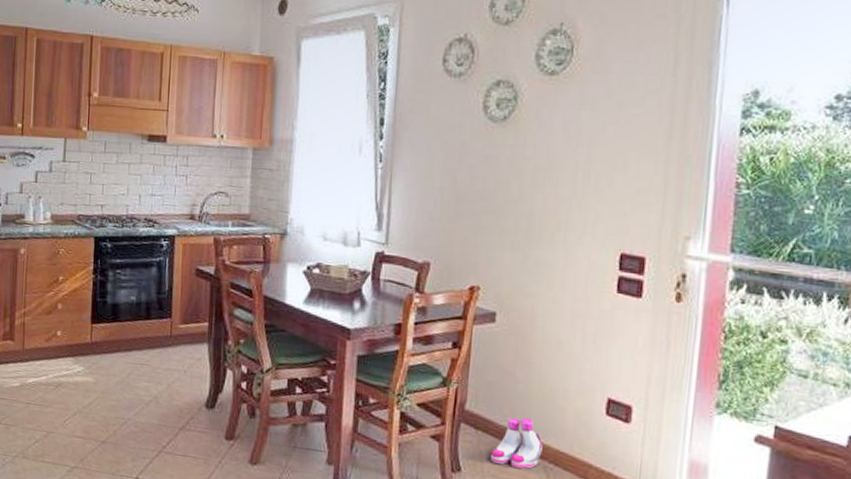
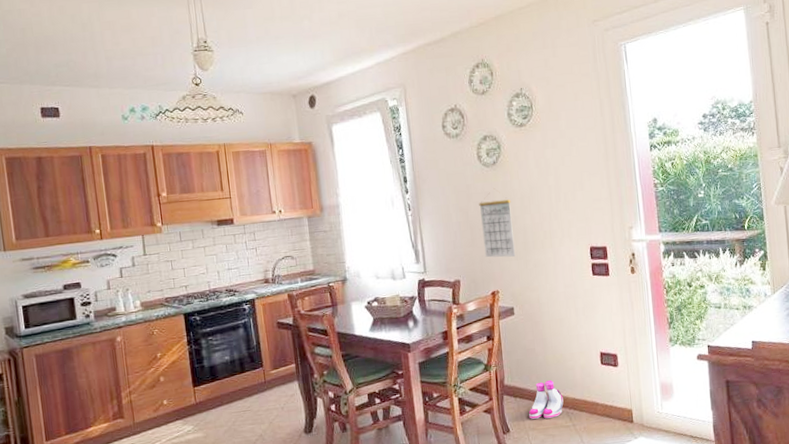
calendar: none [469,152,519,246] -> present [479,188,515,258]

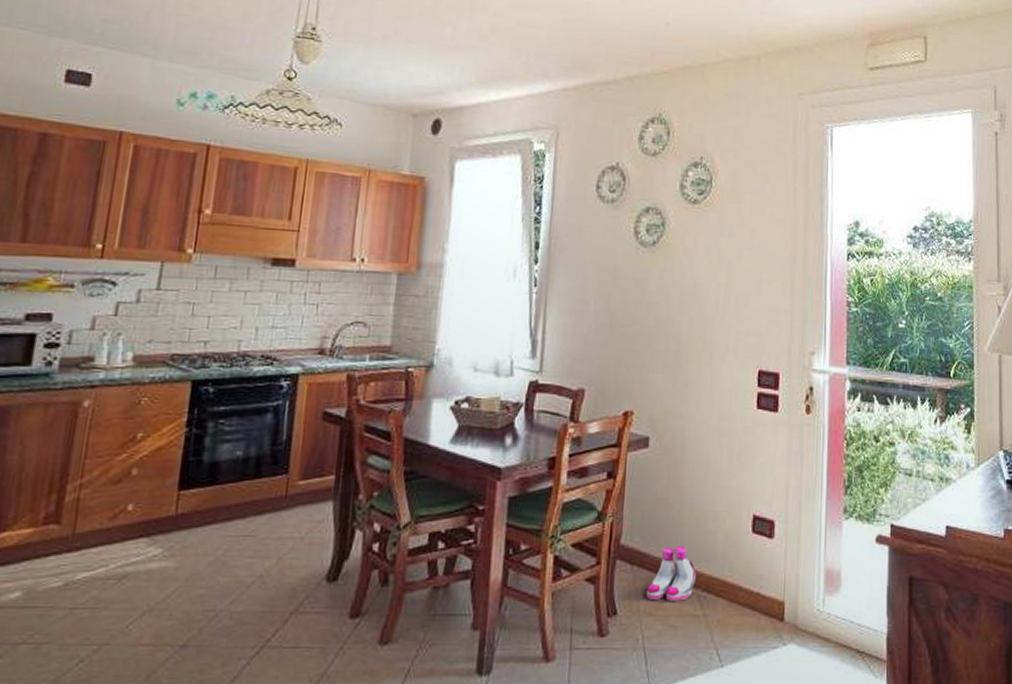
calendar: present [479,188,515,258] -> none [623,275,668,368]

